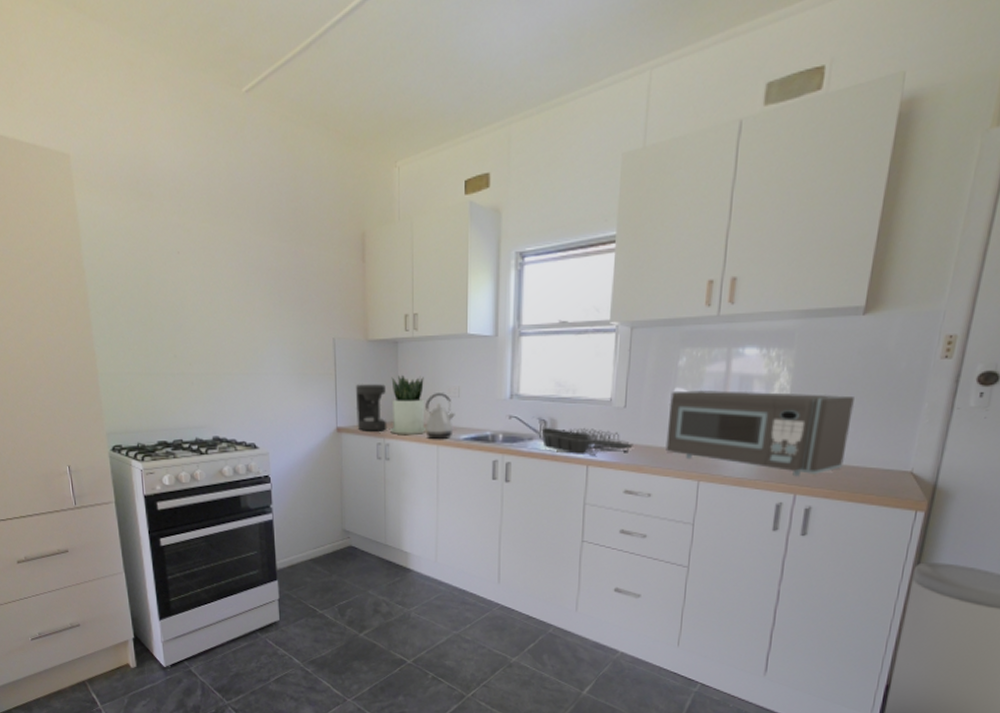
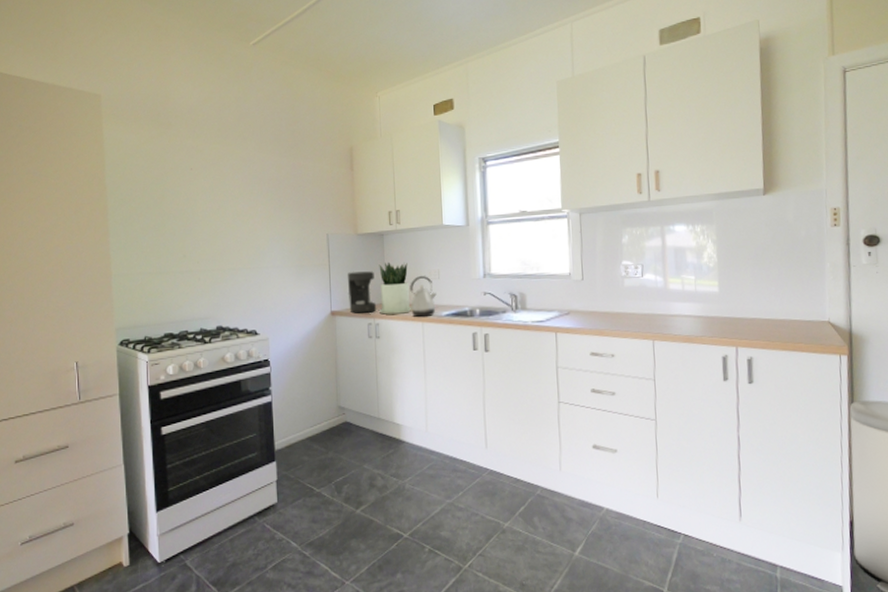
dish rack: present [541,427,633,457] -> none [513,299,593,325]
microwave: present [665,390,854,477] -> none [619,260,772,332]

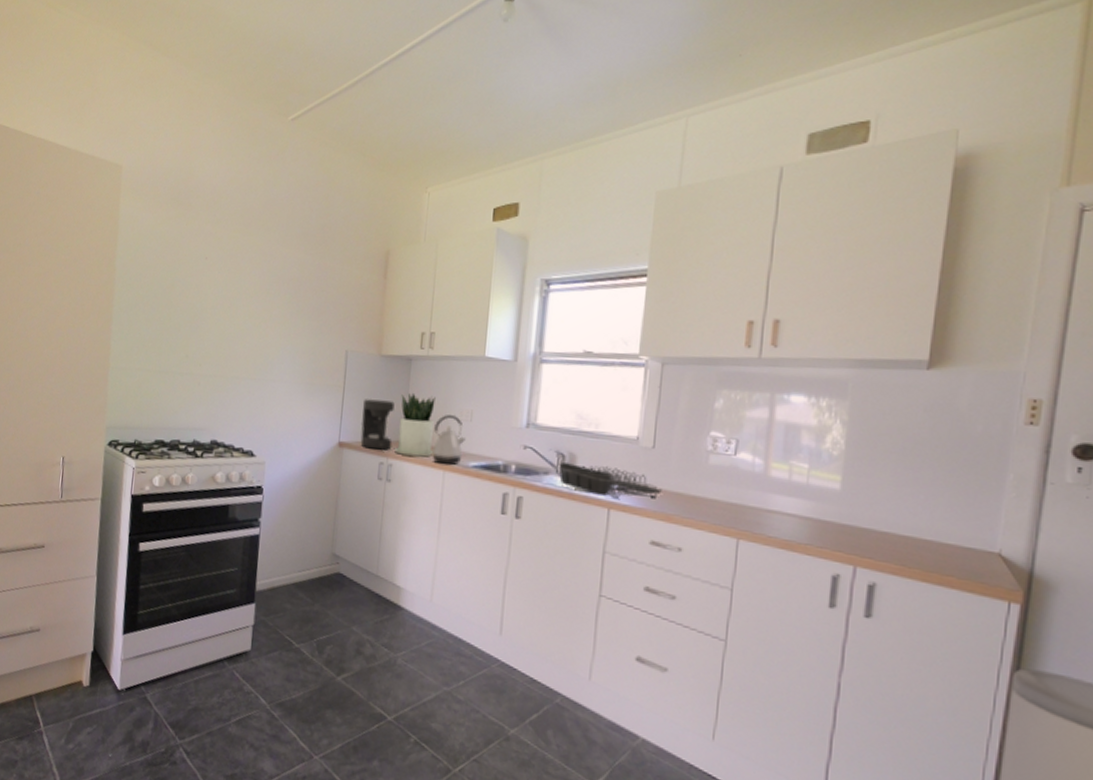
dish rack: none [513,299,593,325] -> present [558,462,662,500]

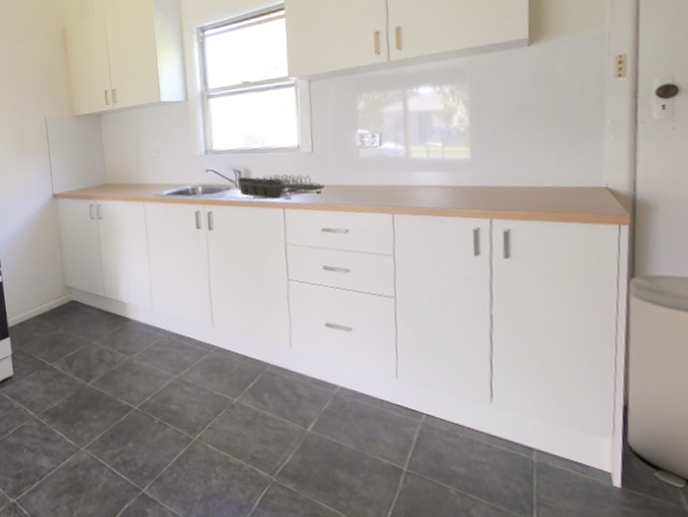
coffee maker: present [360,399,395,451] -> none [67,152,98,196]
planter: present [393,392,436,457] -> none [97,142,132,196]
kettle: present [430,415,466,465] -> none [129,155,157,197]

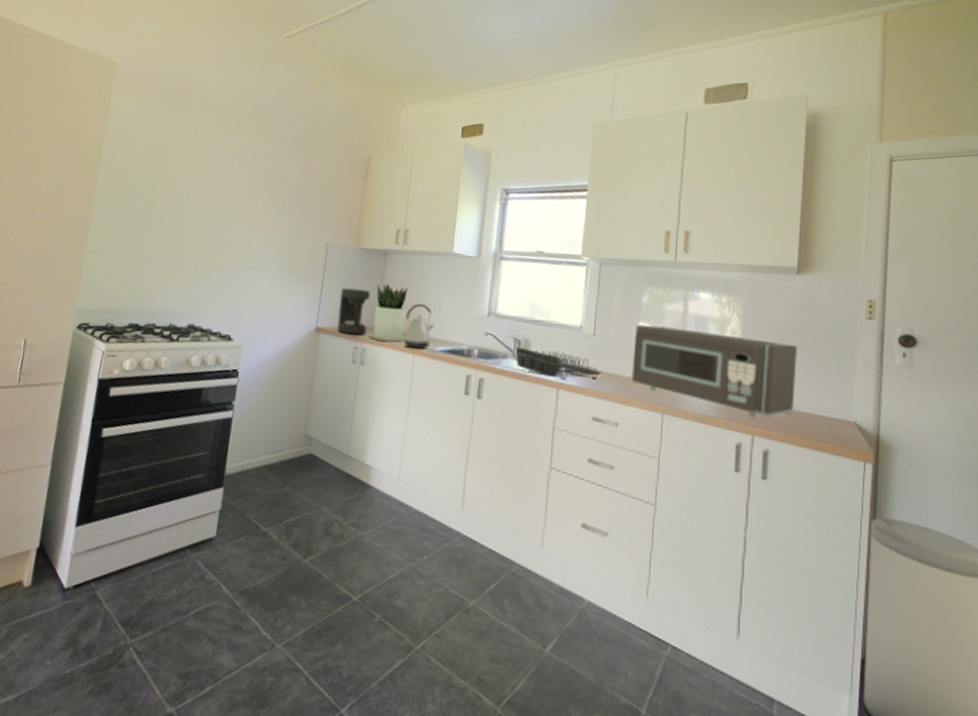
coffee maker: none [67,152,98,196] -> present [336,288,370,336]
planter: none [97,142,132,196] -> present [368,283,408,342]
kettle: none [129,155,157,197] -> present [402,304,434,349]
microwave: none [354,121,535,202] -> present [631,325,797,418]

